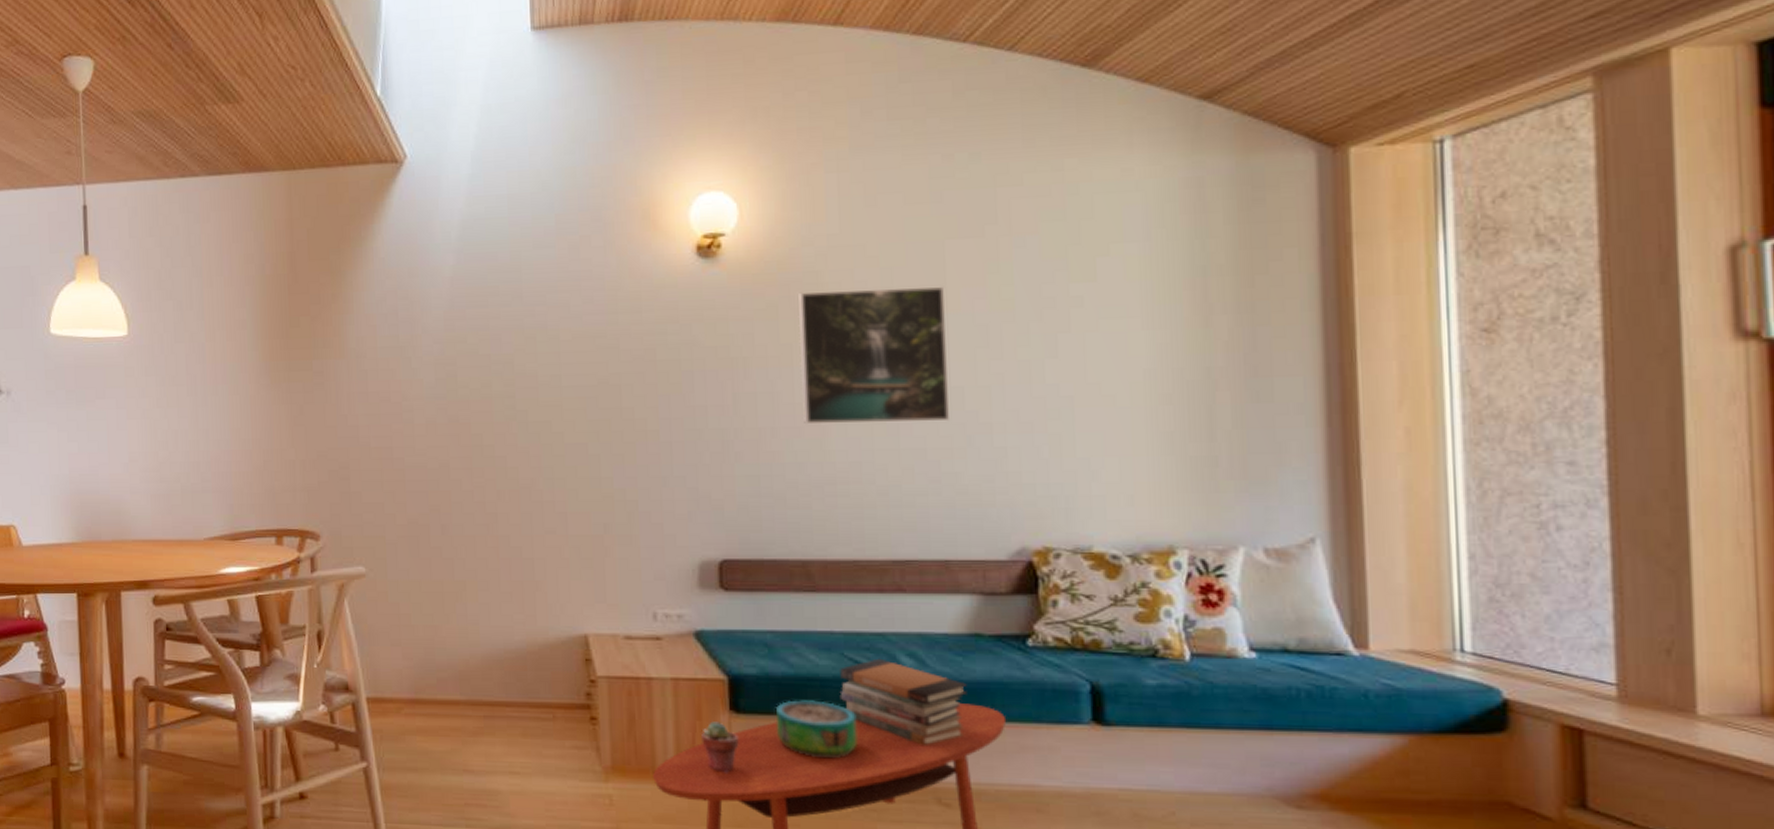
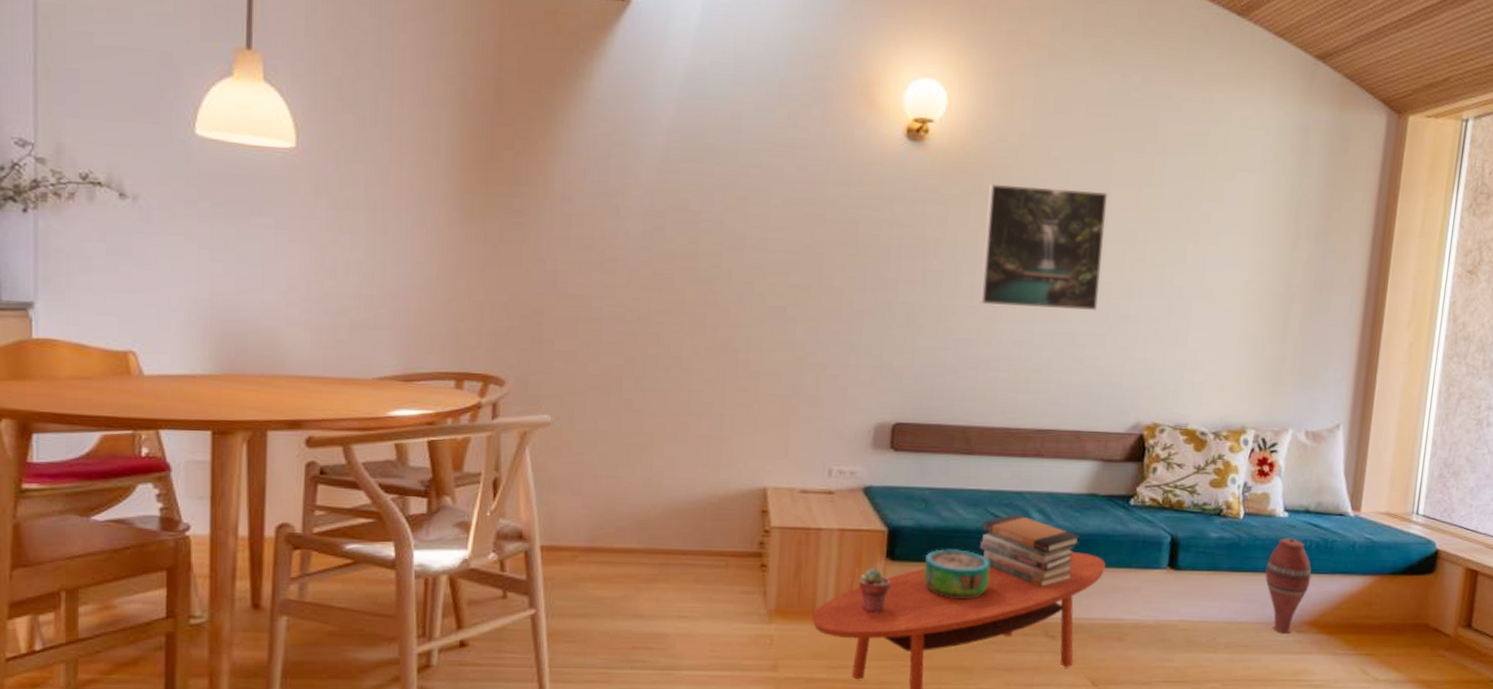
vase: none [1235,684,1307,810] -> present [1265,538,1312,634]

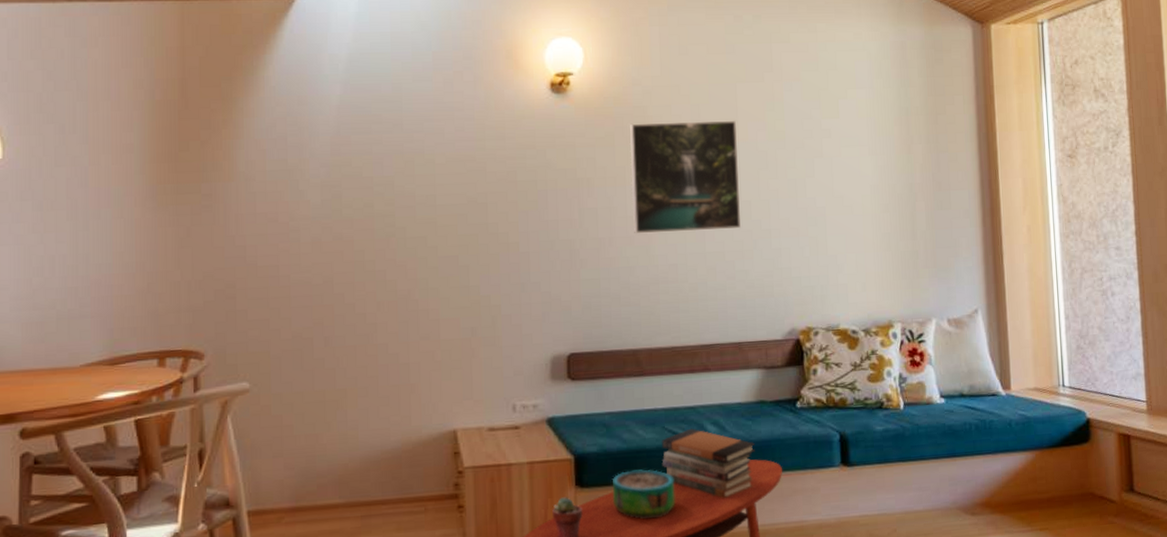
vase: present [1265,538,1312,634] -> none [932,422,976,518]

